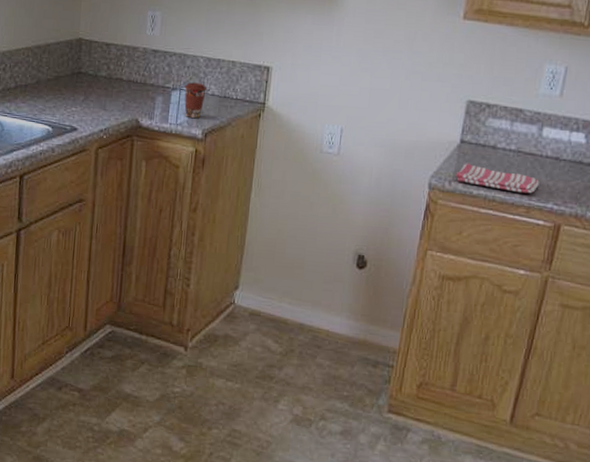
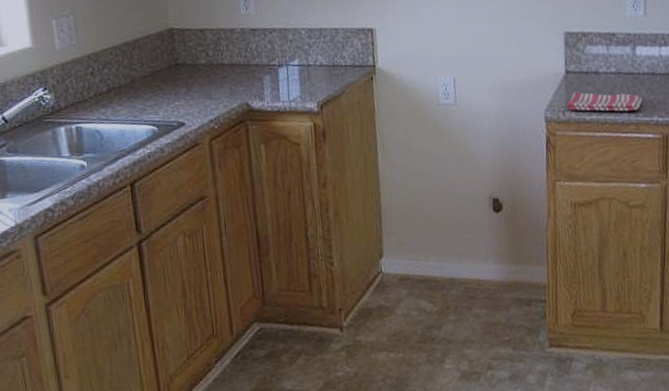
coffee cup: present [184,82,208,118] -> none [290,55,315,92]

